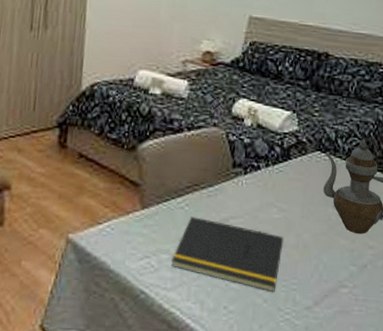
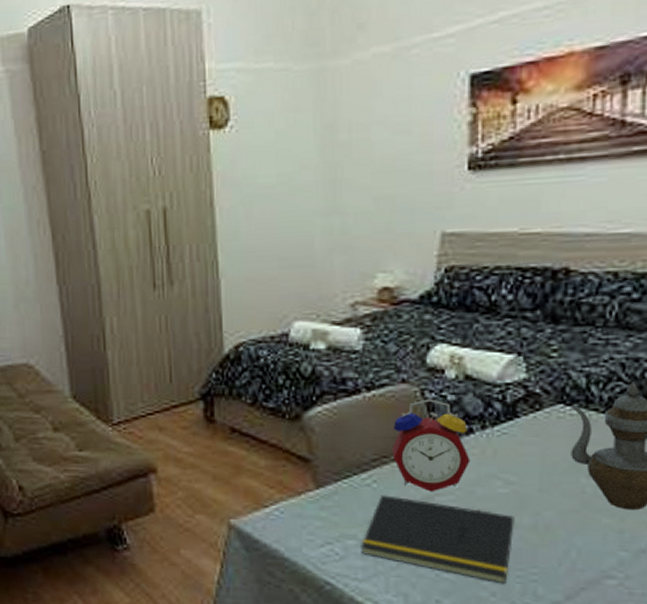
alarm clock: none [202,140,257,216] -> present [392,399,470,492]

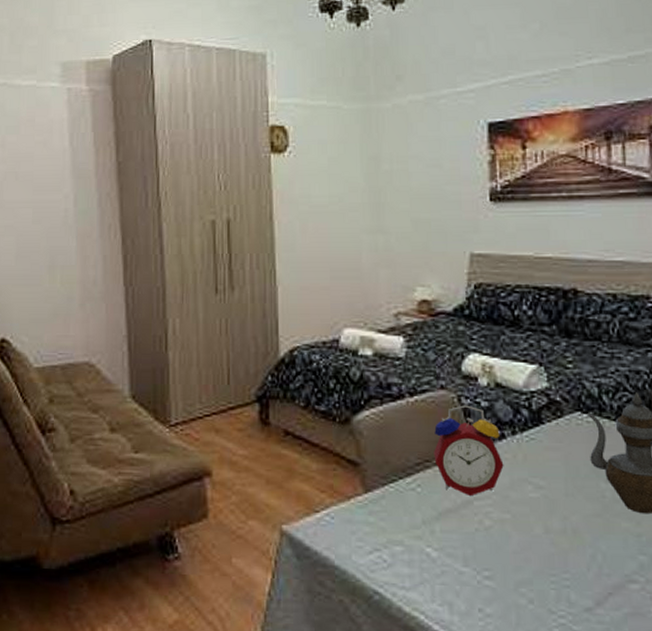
notepad: present [361,495,515,585] -> none [407,499,547,591]

